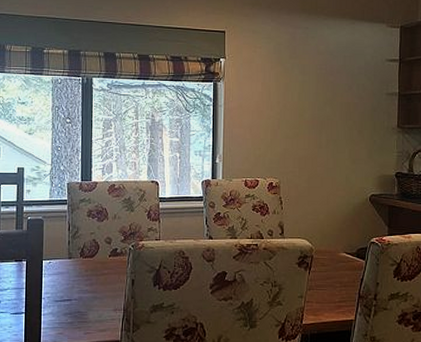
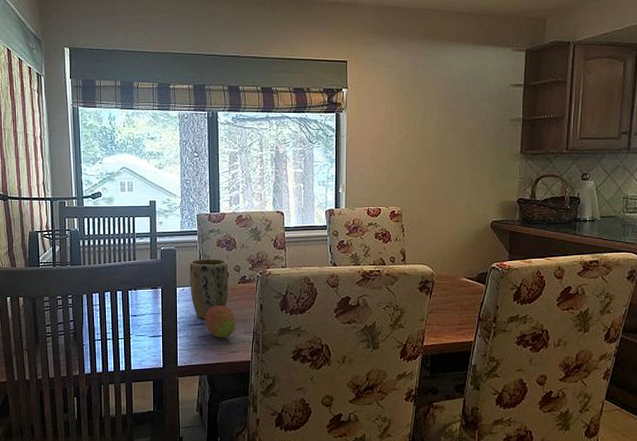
plant pot: none [57,230,99,295] -> present [190,259,229,319]
fruit: none [72,279,106,315] -> present [205,305,236,338]

